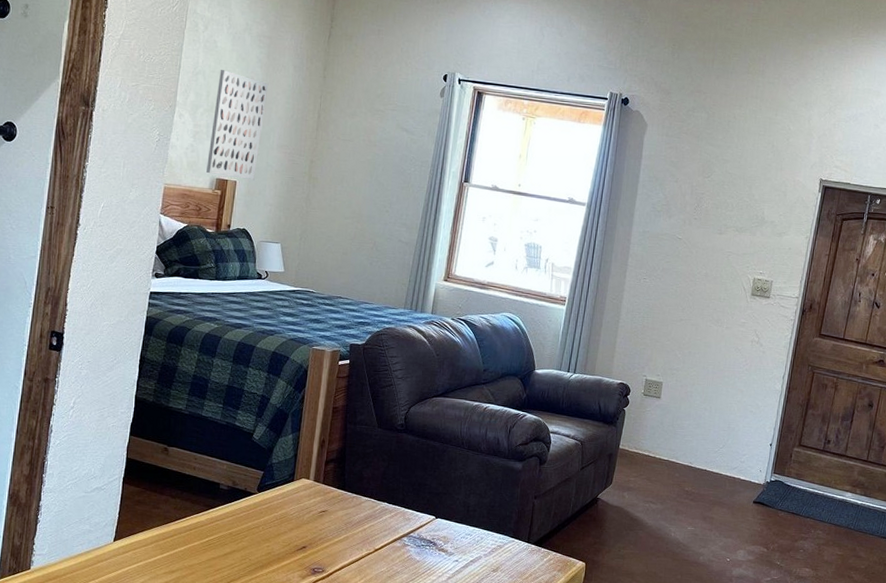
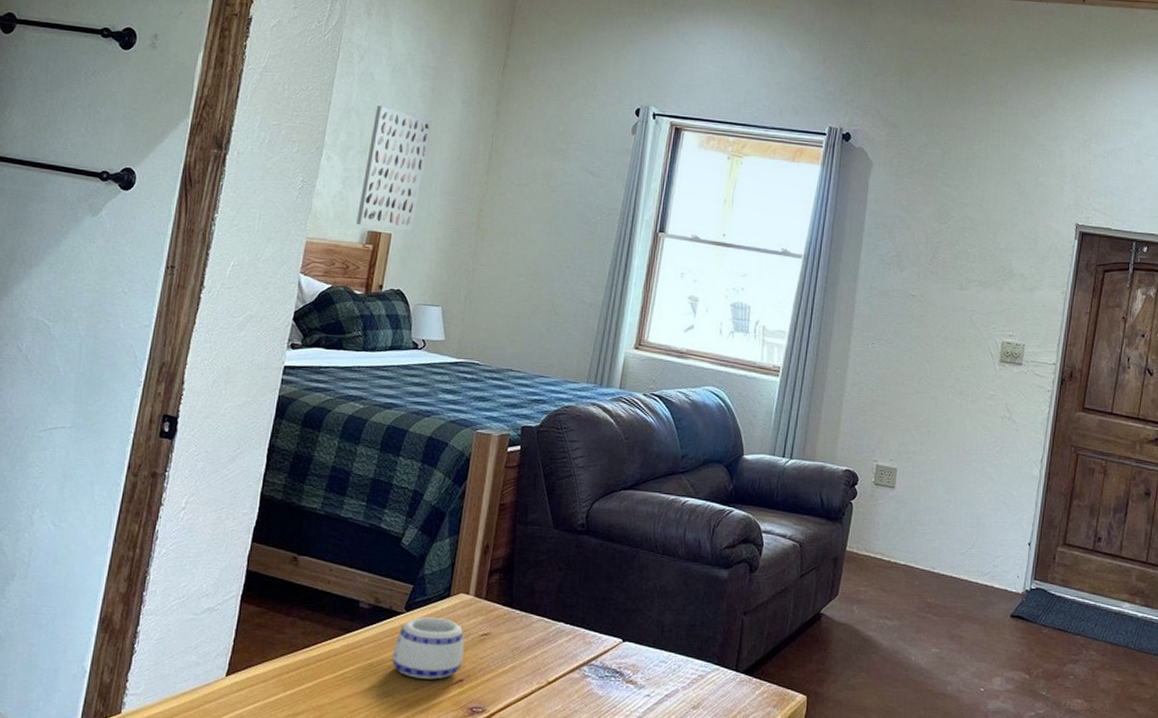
mug: none [248,497,307,546] -> present [392,617,464,679]

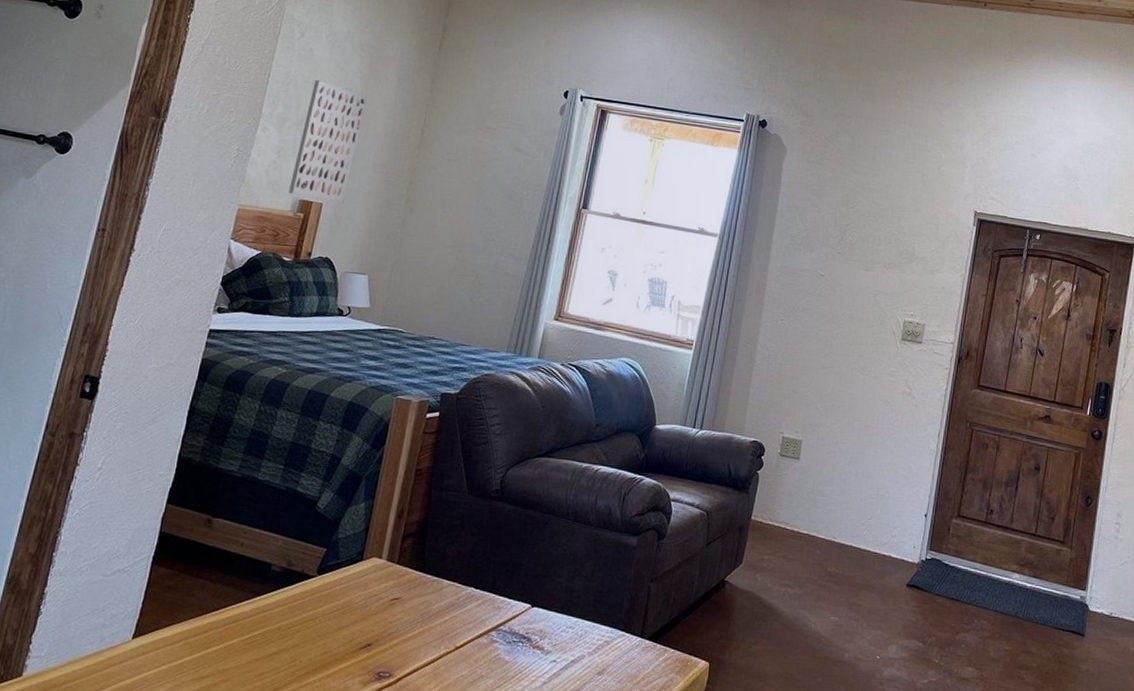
mug: present [392,617,464,679] -> none [301,581,375,644]

